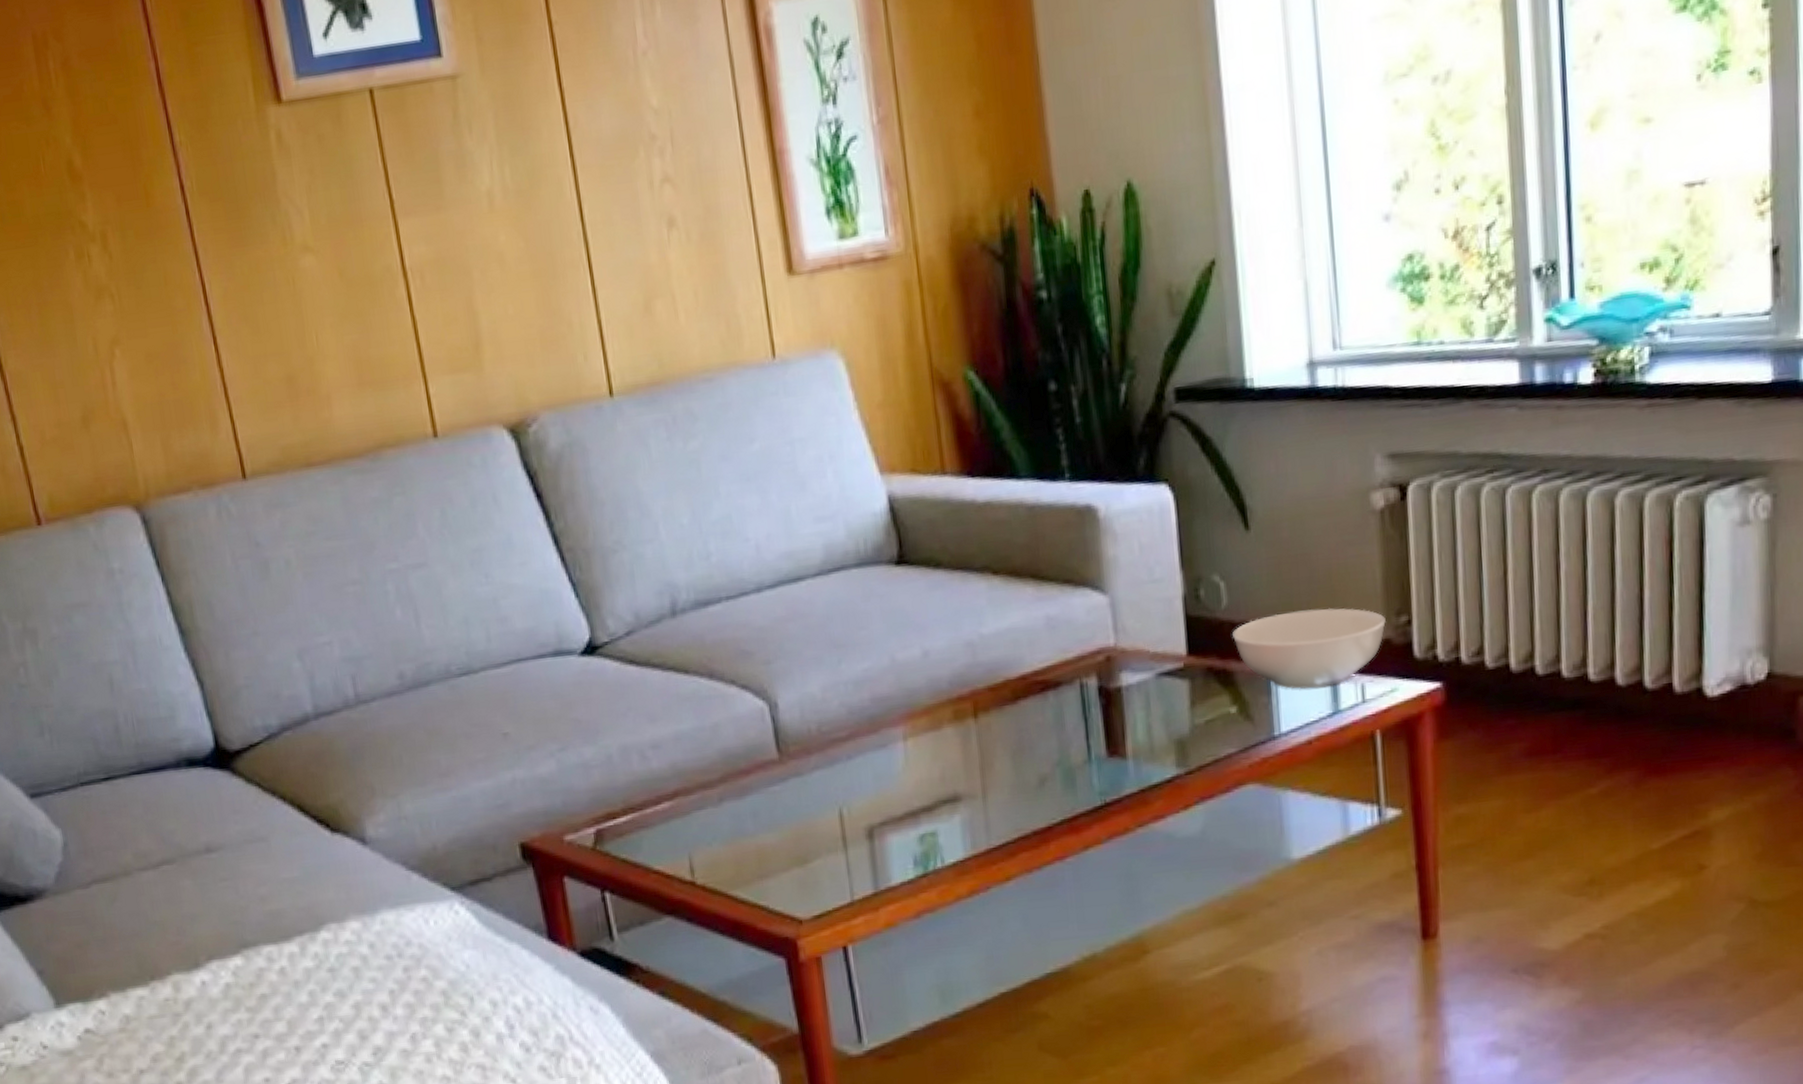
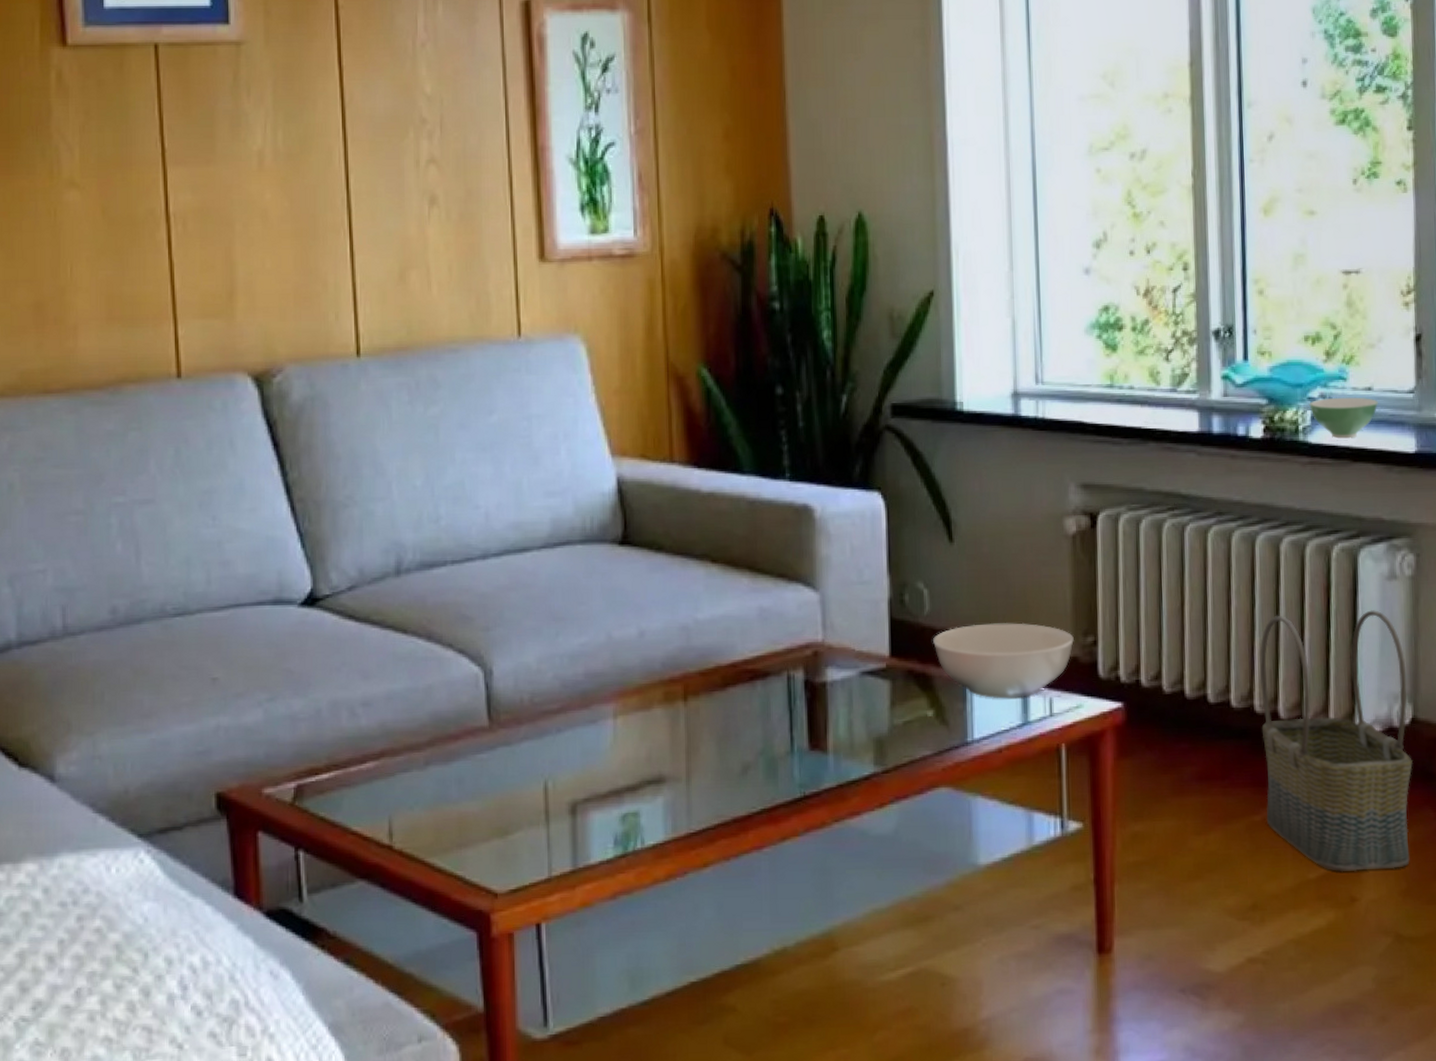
basket: none [1593,560,1769,840] -> present [1260,610,1413,872]
bowl: none [1647,325,1729,376] -> present [1309,397,1379,440]

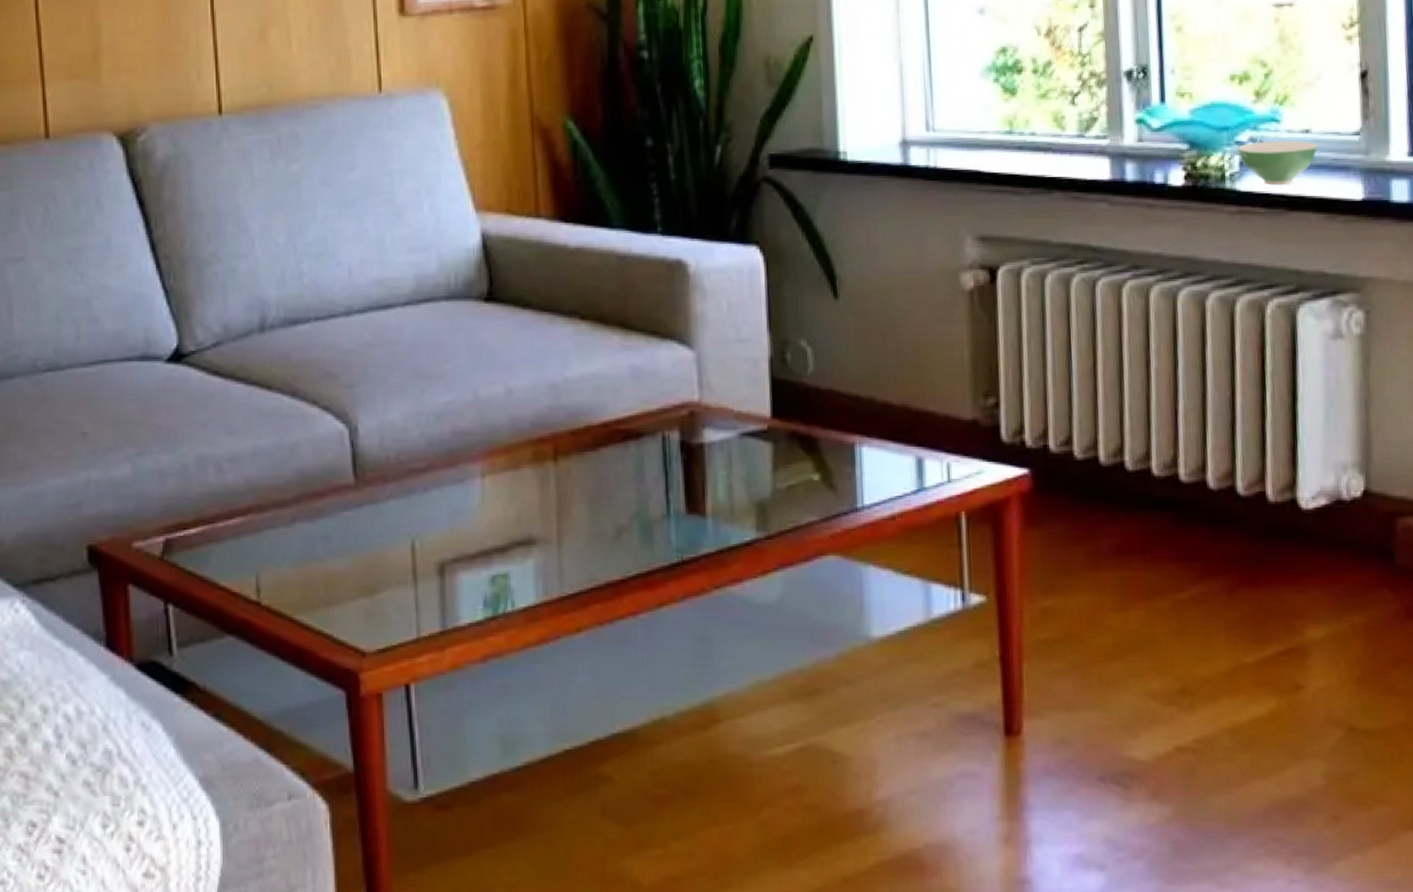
bowl: present [933,622,1074,698] -> none [818,383,973,463]
basket: present [1260,610,1413,872] -> none [1184,372,1366,657]

